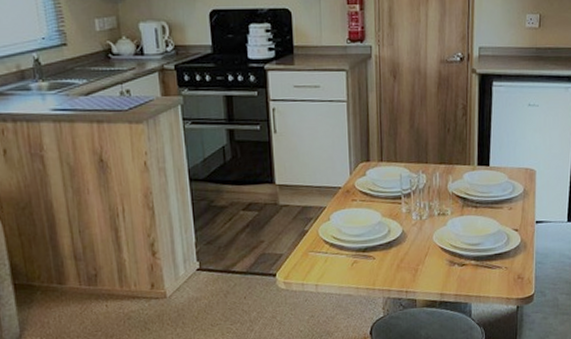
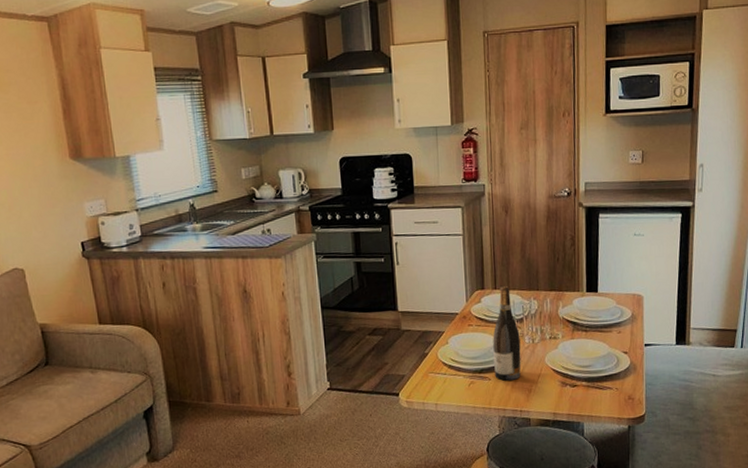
wine bottle: none [378,158,408,260] -> present [493,286,521,381]

